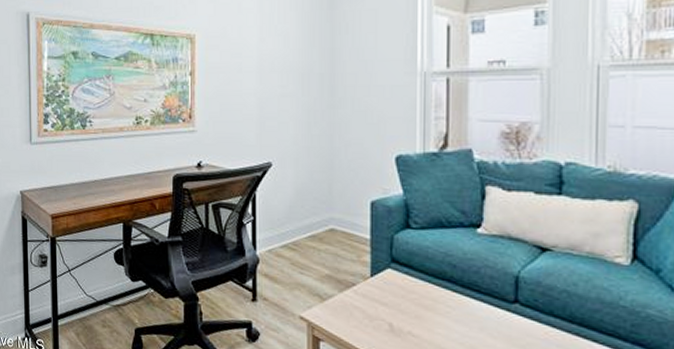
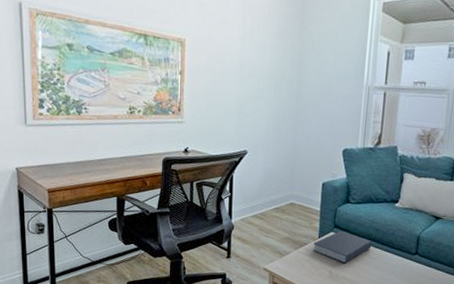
book: none [364,266,447,314] -> present [313,230,372,264]

